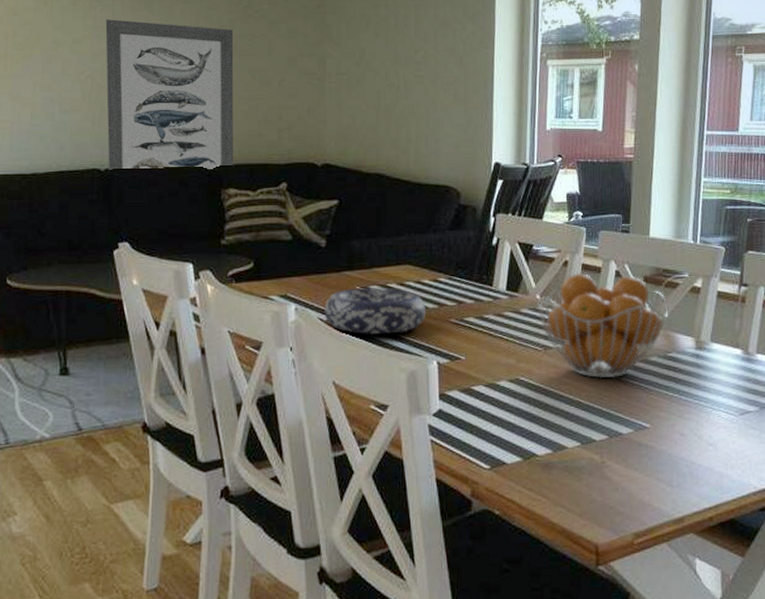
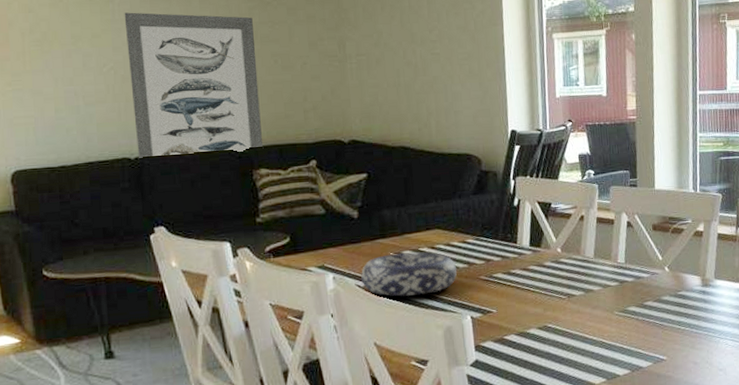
fruit basket: present [538,273,669,379] -> none [559,225,677,320]

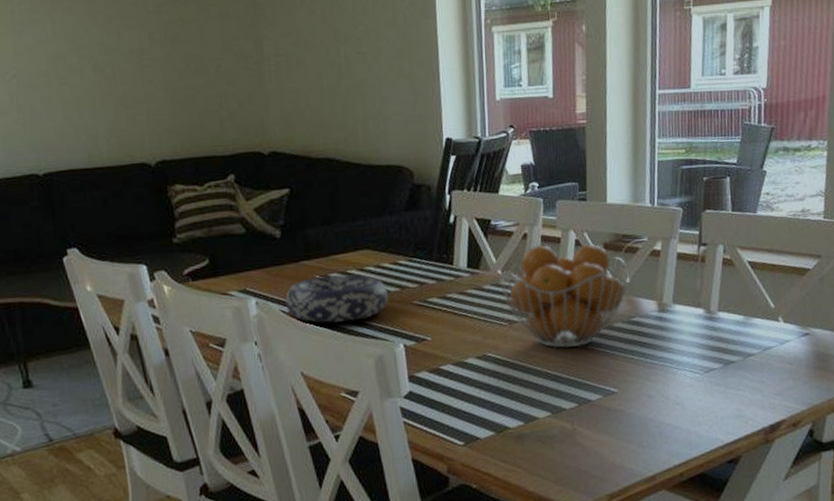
wall art: present [124,12,262,158] -> none [24,12,177,174]
fruit basket: none [559,225,677,320] -> present [499,244,630,349]

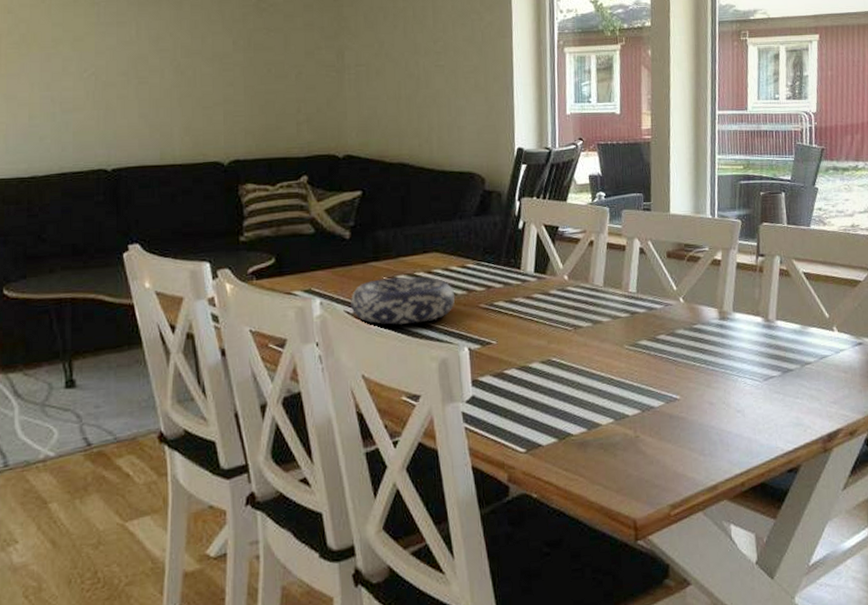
fruit basket: present [499,244,630,349] -> none [566,252,692,354]

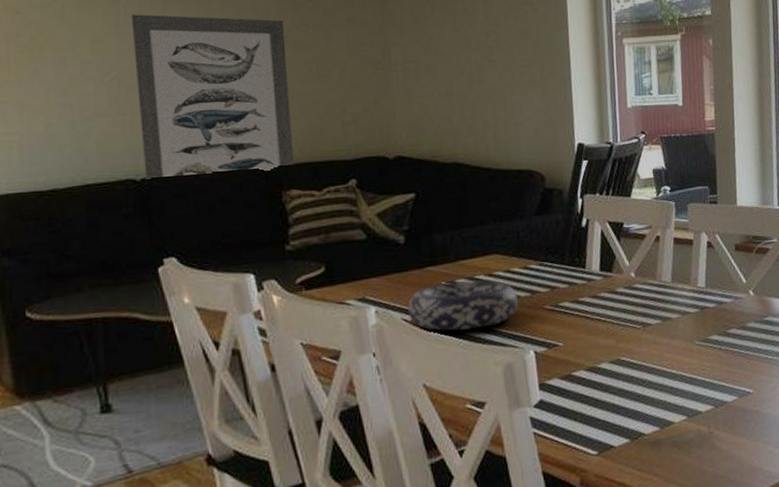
wall art: none [110,15,250,170] -> present [131,14,294,179]

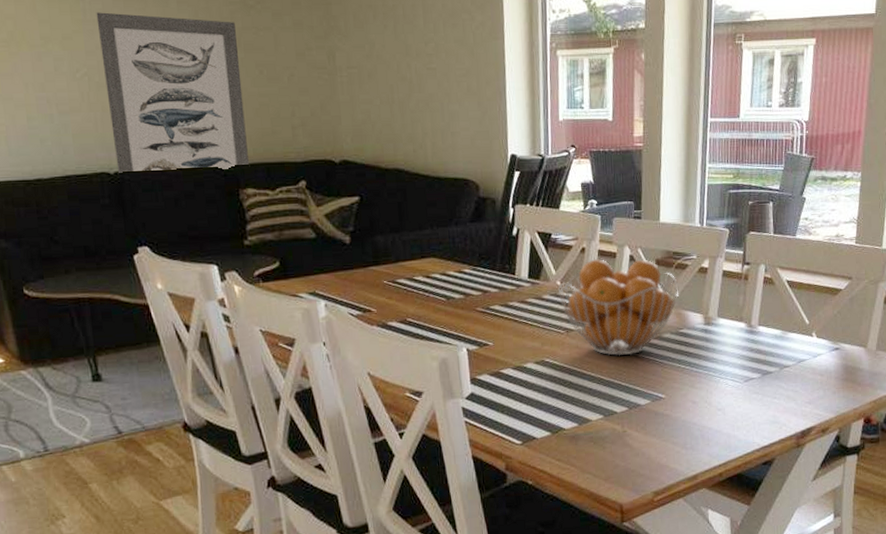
decorative bowl: present [408,280,518,331] -> none [354,281,453,326]
fruit basket: none [633,245,762,350] -> present [558,259,679,356]

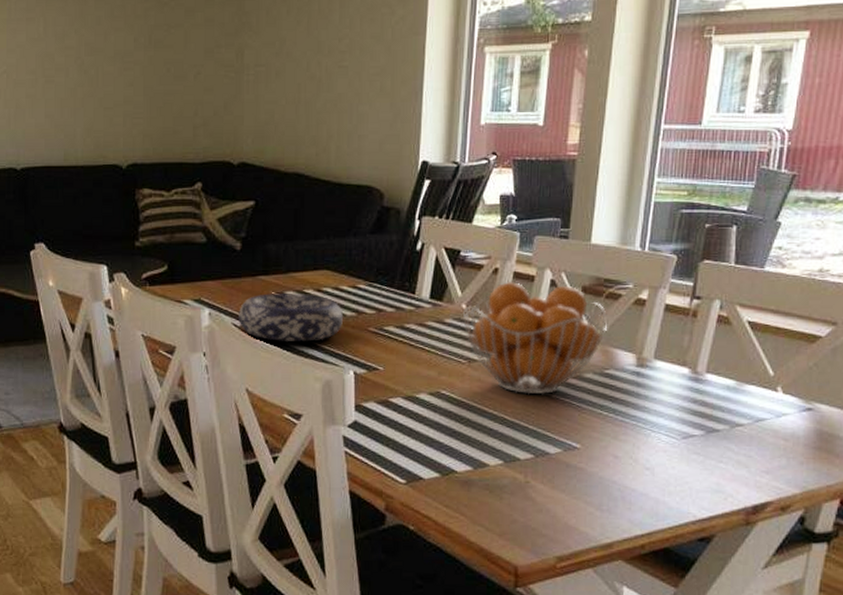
wall art: present [96,12,249,173] -> none [20,11,149,169]
decorative bowl: none [354,281,453,326] -> present [238,293,343,342]

